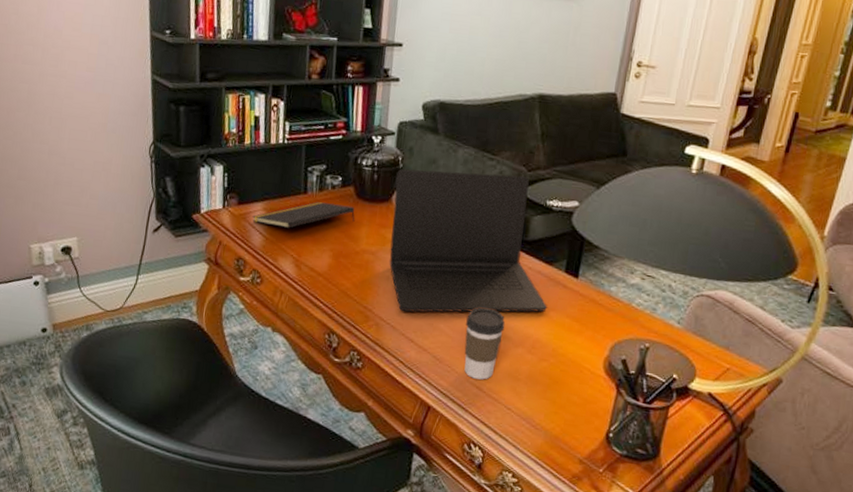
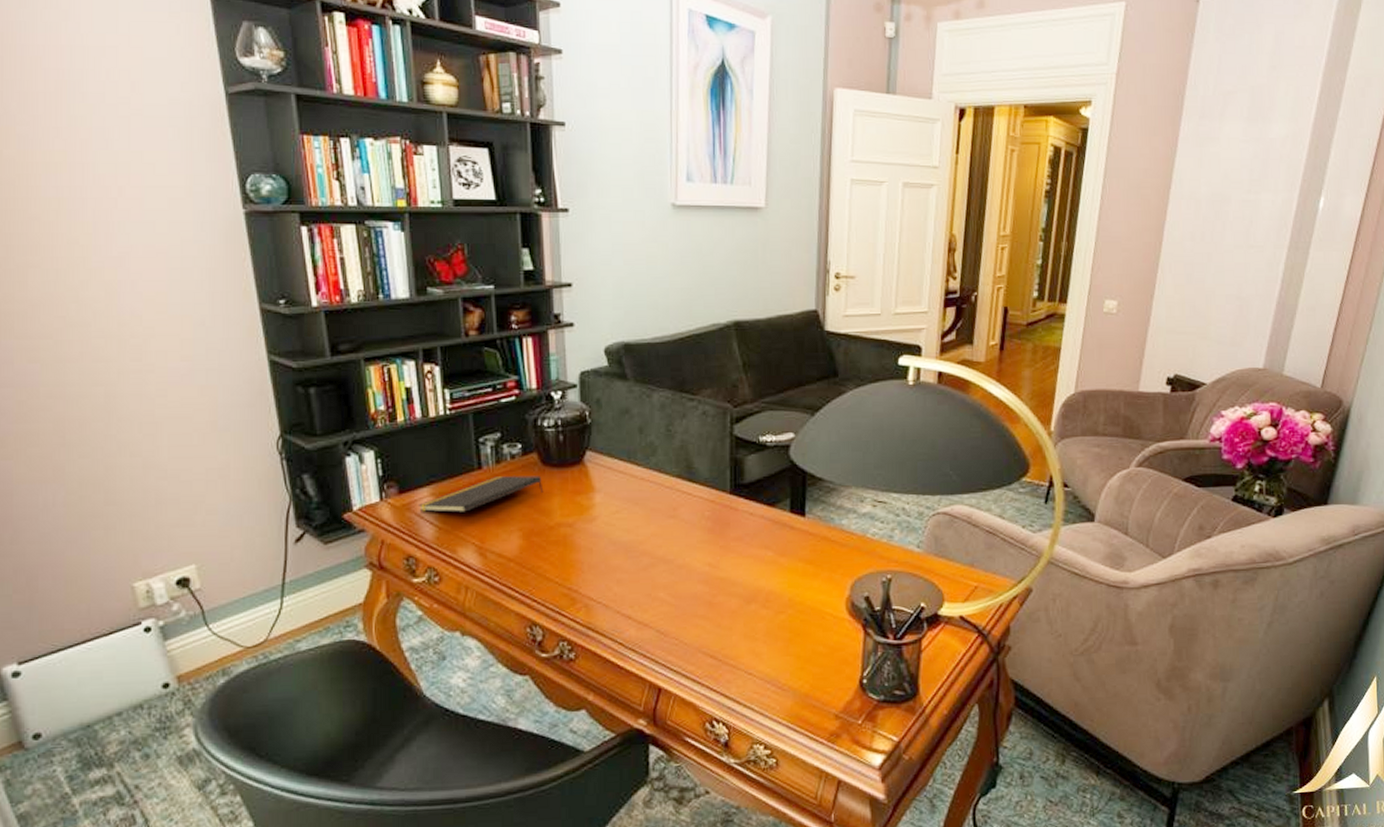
laptop: present [389,169,547,313] -> none [585,413,776,587]
coffee cup: present [464,307,506,380] -> none [689,566,733,647]

